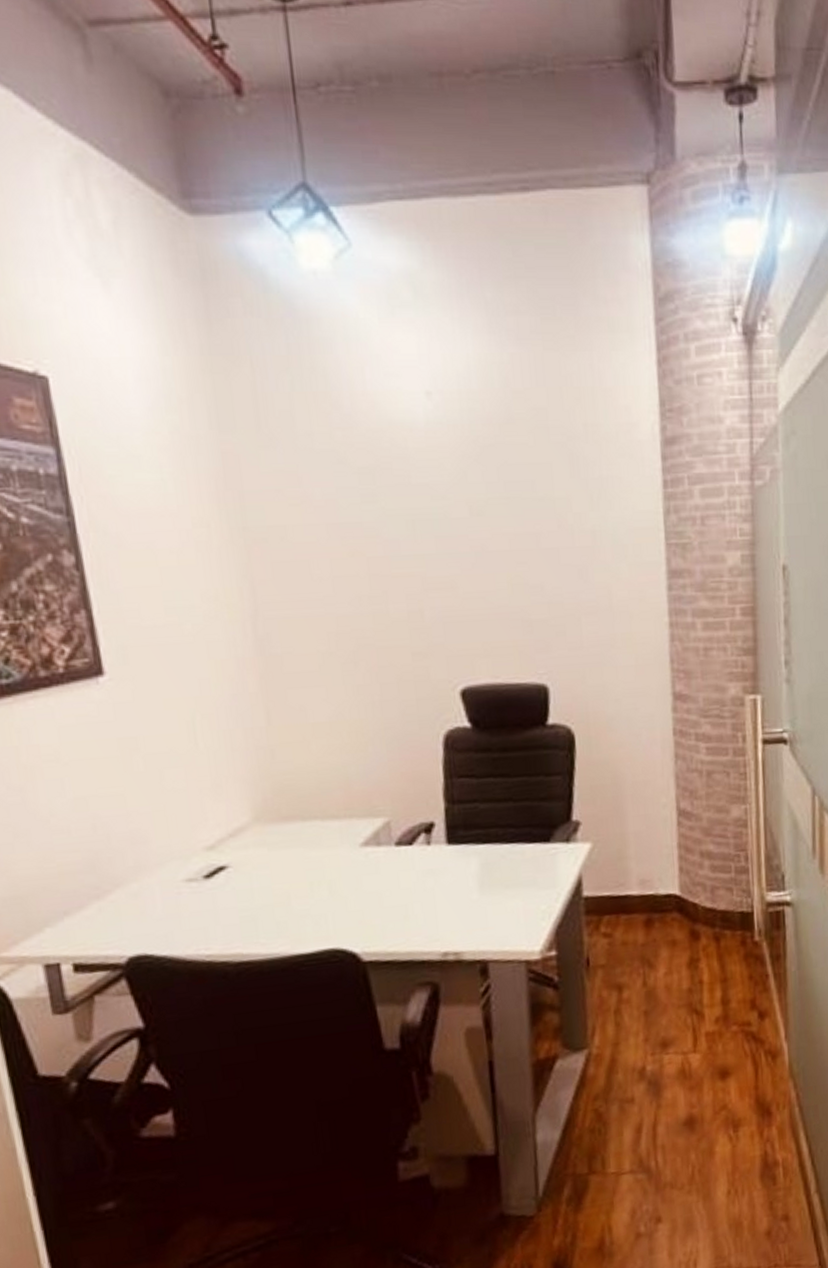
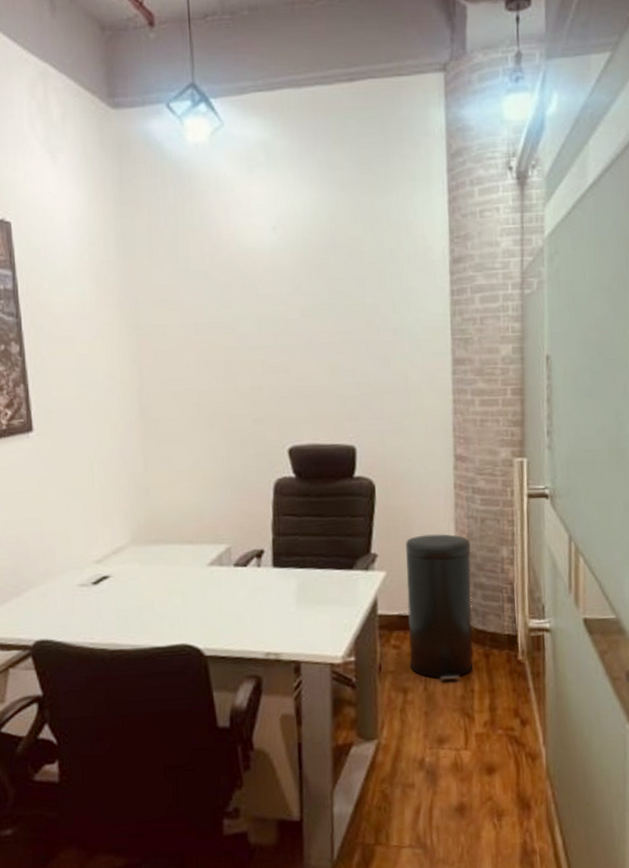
pedal bin: none [615,793,702,972] -> present [406,534,474,680]

